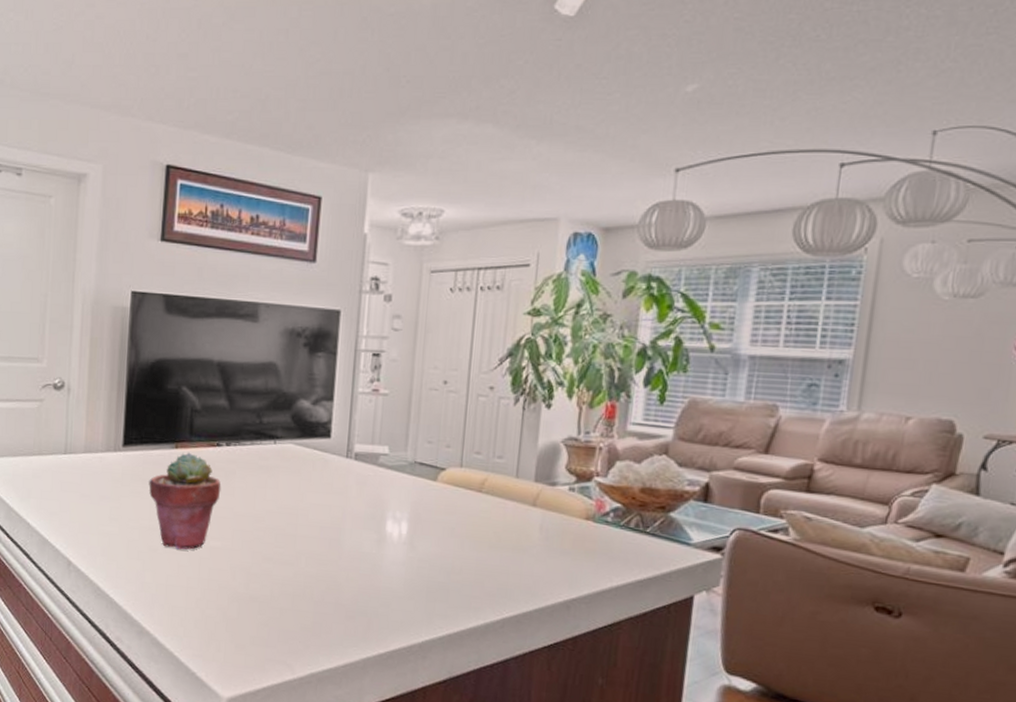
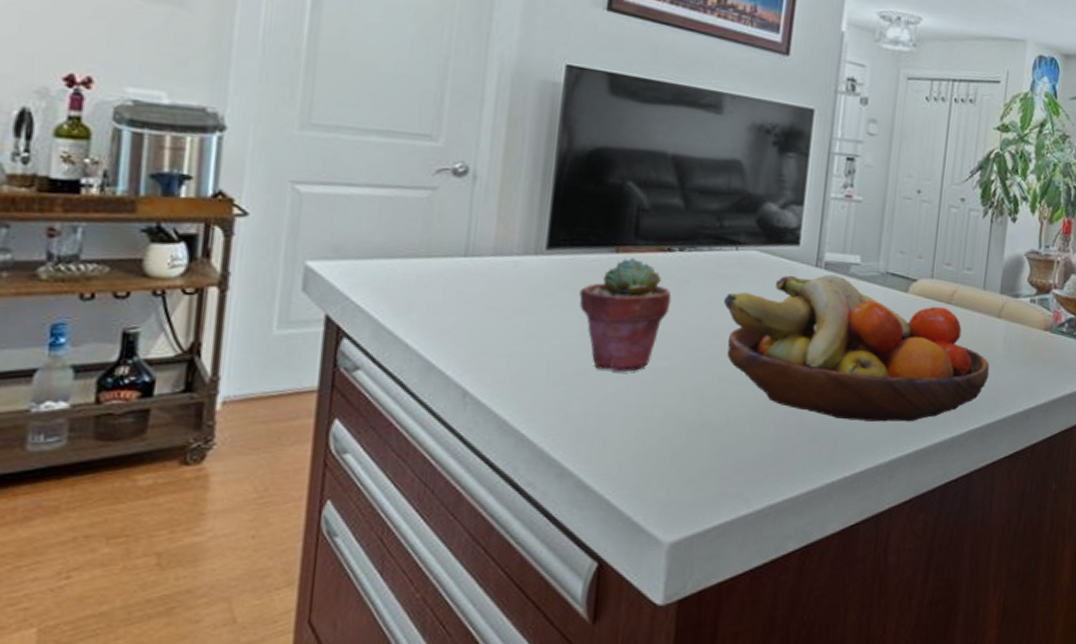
fruit bowl: none [265,464,525,606] -> present [724,274,990,422]

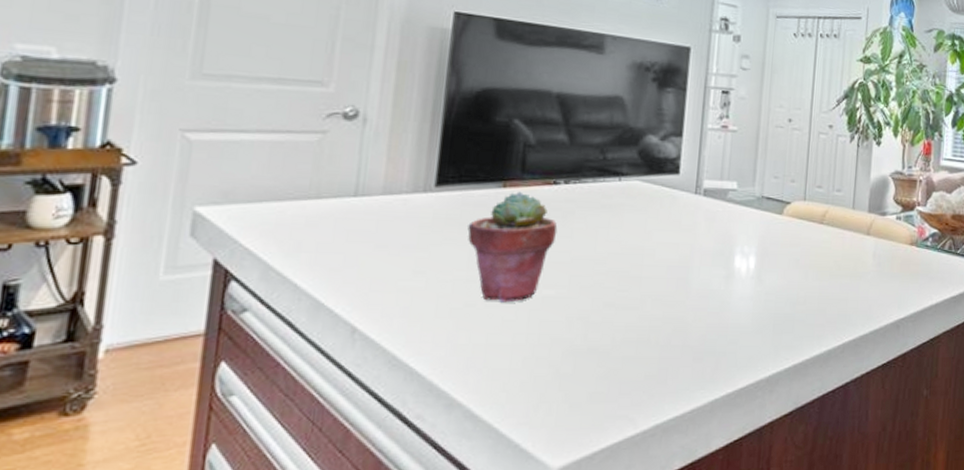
fruit bowl: present [724,274,990,422] -> none [608,200,861,339]

